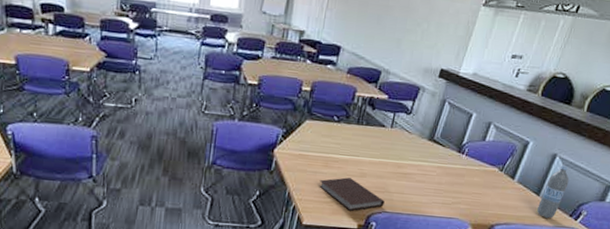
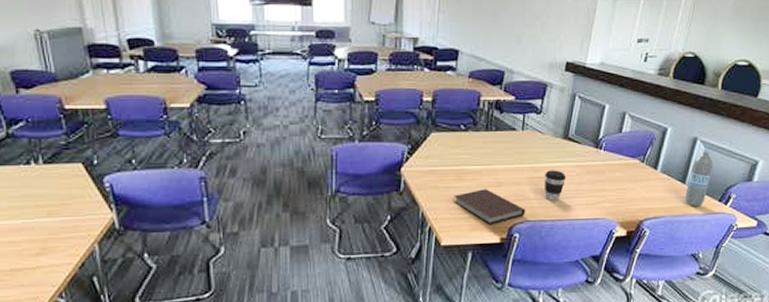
coffee cup: none [404,167,427,197] -> present [545,170,567,201]

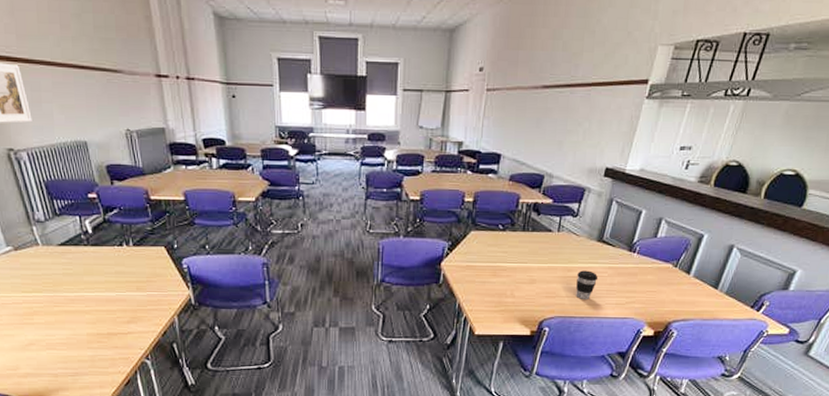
notebook: present [454,189,525,224] -> none [489,285,556,318]
water bottle: present [685,149,713,207] -> none [716,256,749,312]

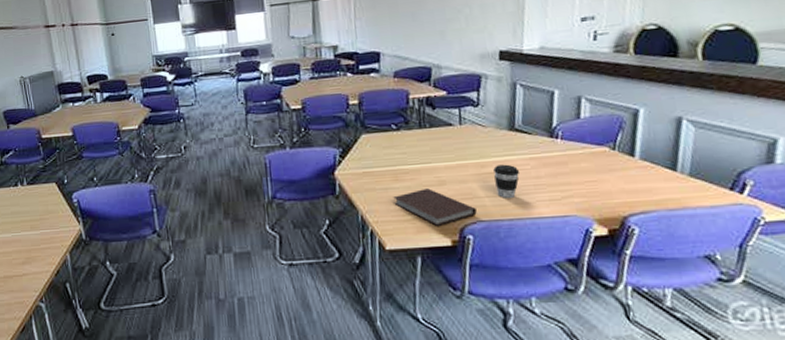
notebook: none [489,285,556,318] -> present [393,188,477,226]

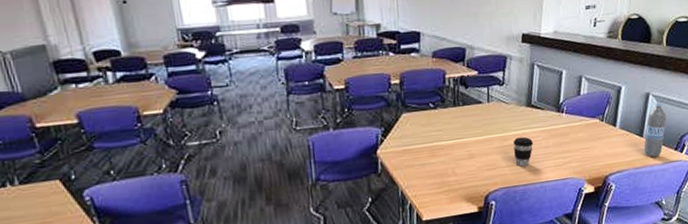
notebook: present [393,188,477,226] -> none [430,162,499,196]
water bottle: none [679,128,713,198] -> present [644,102,667,158]

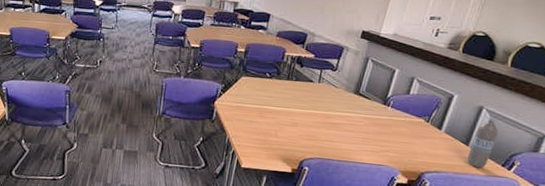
coffee cup: present [513,137,534,167] -> none [334,118,355,145]

